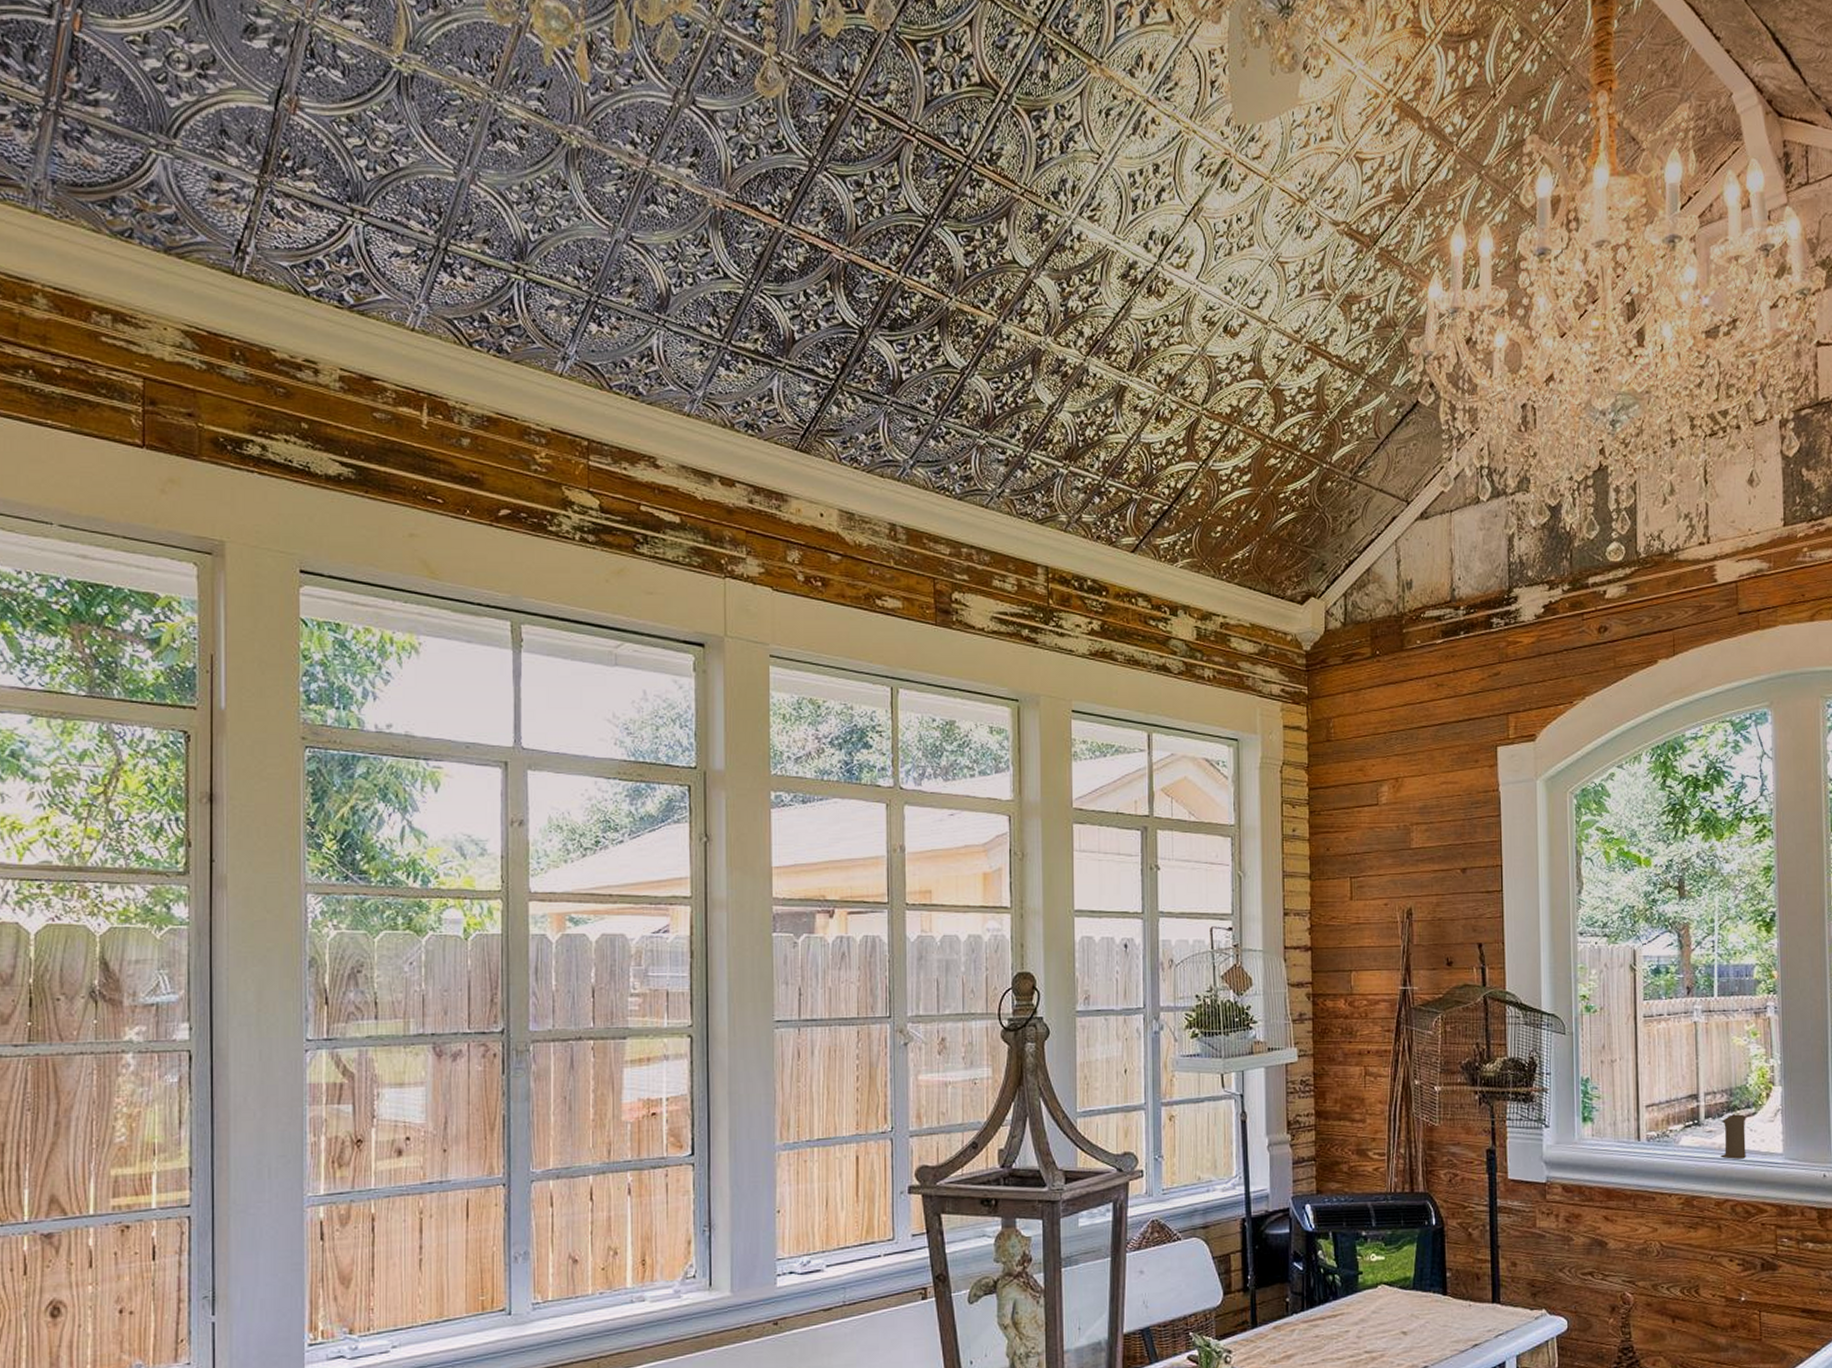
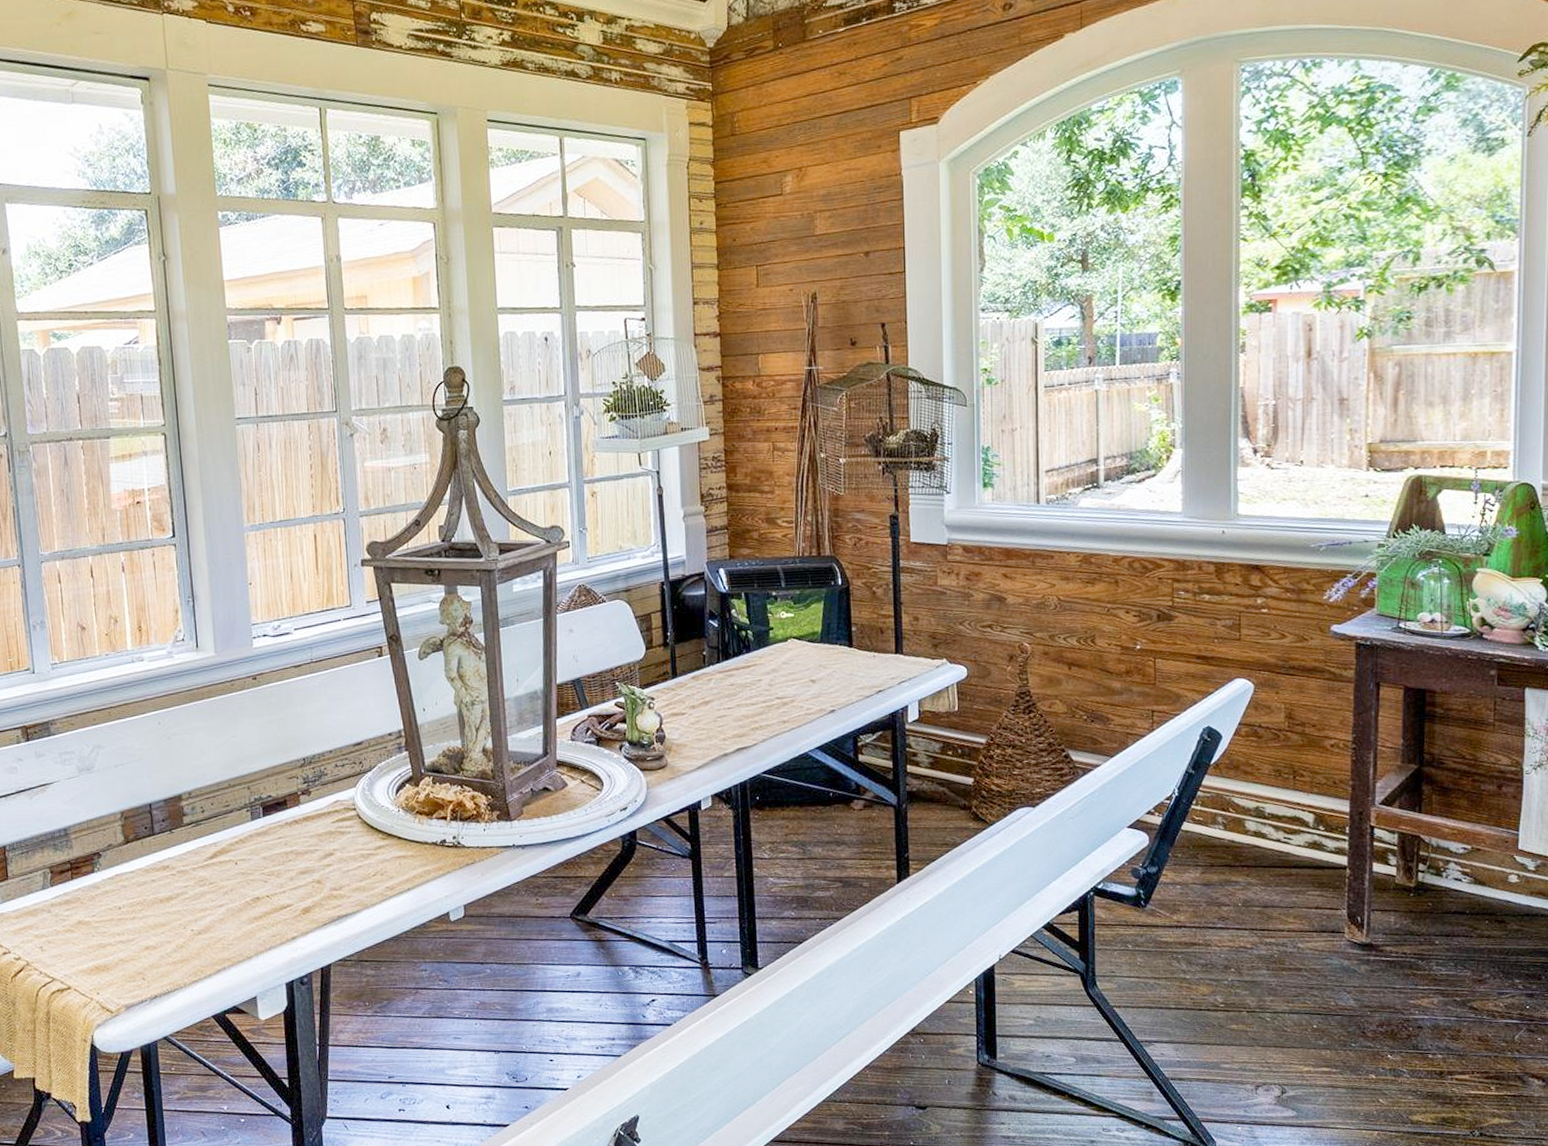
candle: present [1720,1113,1746,1159] -> none [1118,475,1145,519]

